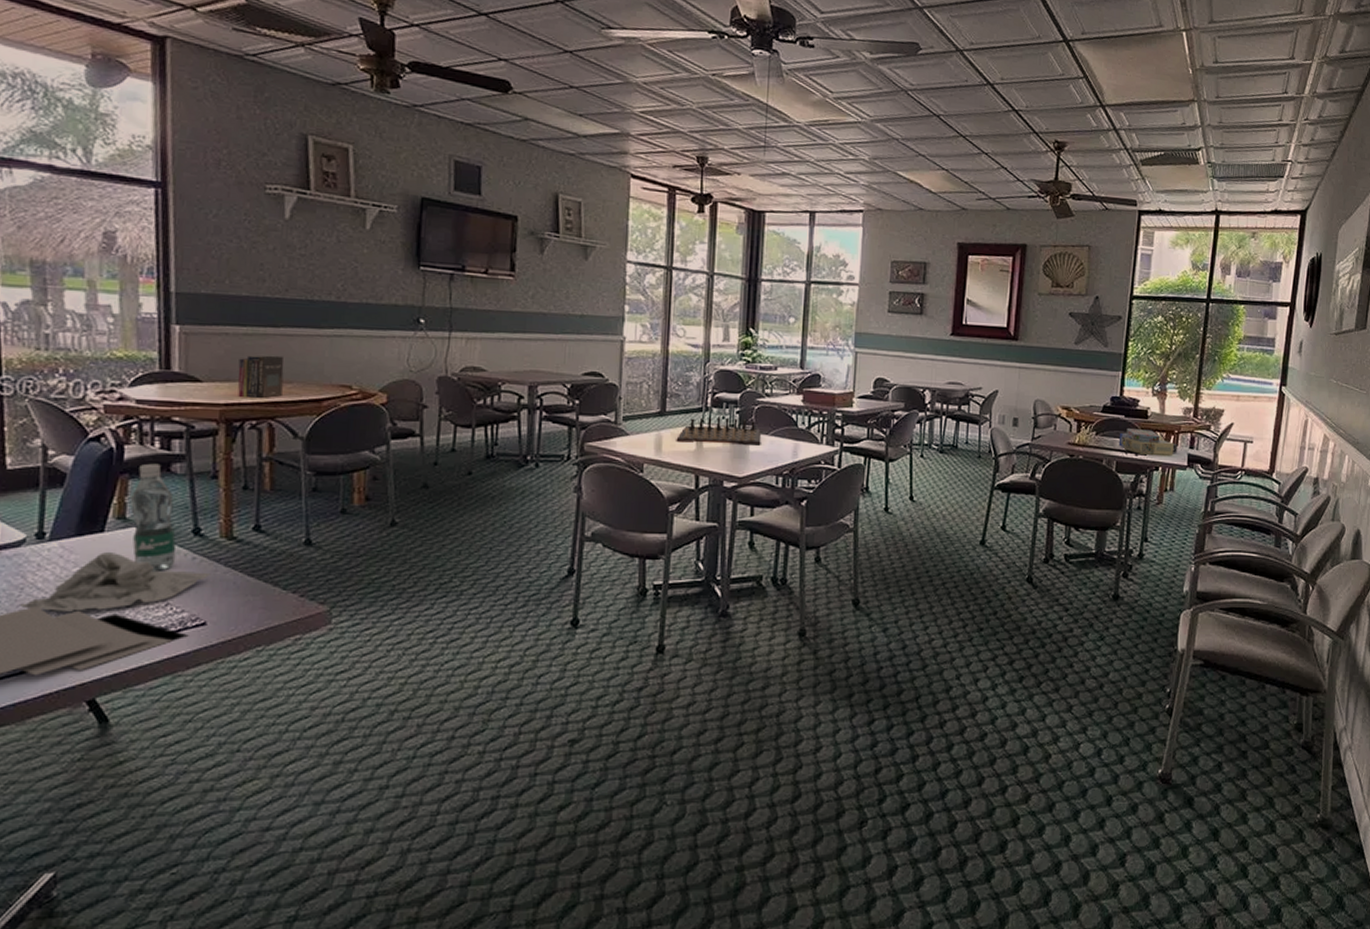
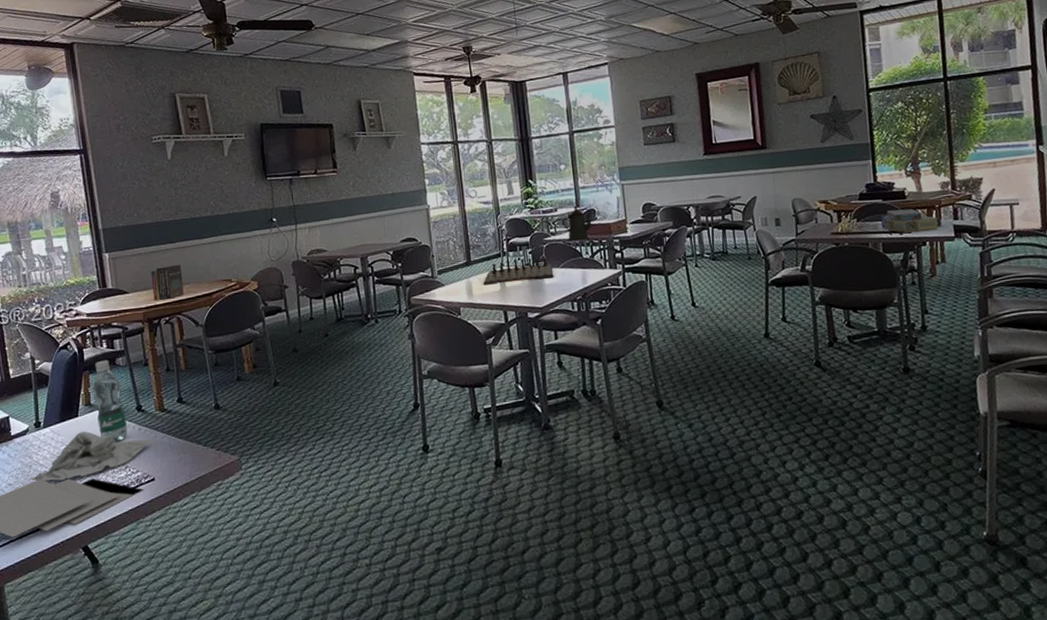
coffee pot: none [781,366,817,408] -> present [562,205,592,241]

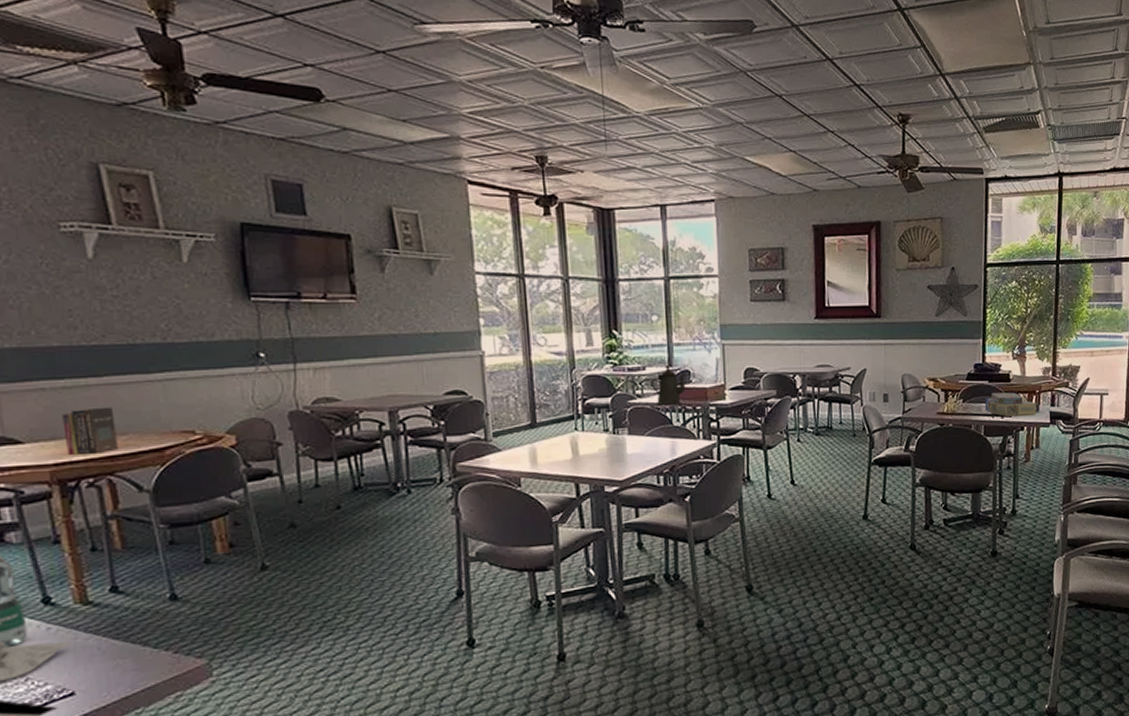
chessboard: present [483,257,554,285] -> none [551,421,638,452]

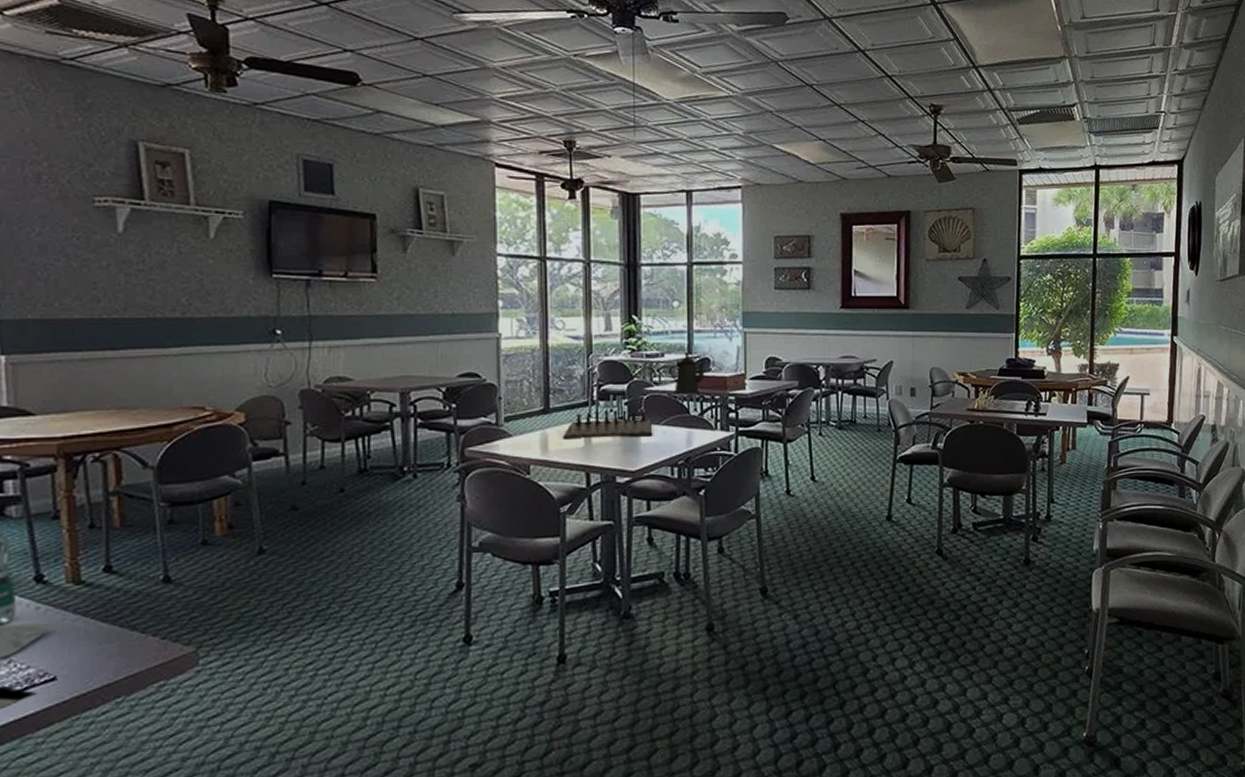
books: present [62,406,118,456] -> none [75,380,127,430]
chessboard: none [551,421,638,452] -> present [563,408,653,440]
board game: present [984,392,1040,417] -> none [1017,389,1076,415]

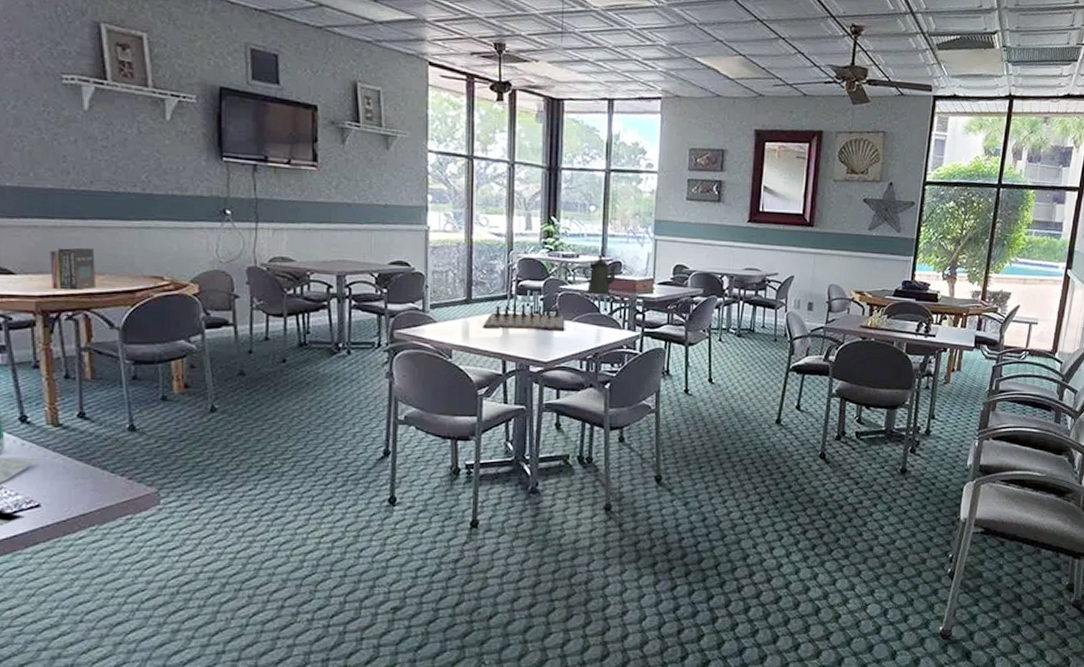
books: none [75,380,127,430] -> present [50,247,95,291]

